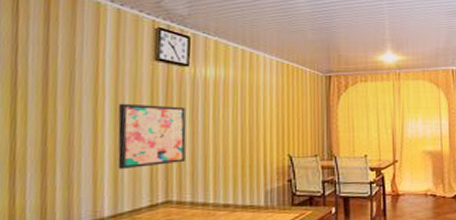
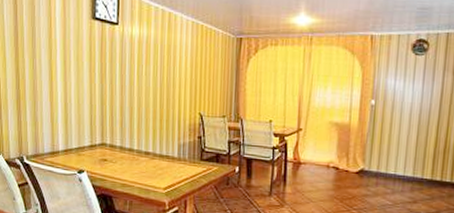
wall art: present [117,103,187,170] -> none [66,57,117,114]

